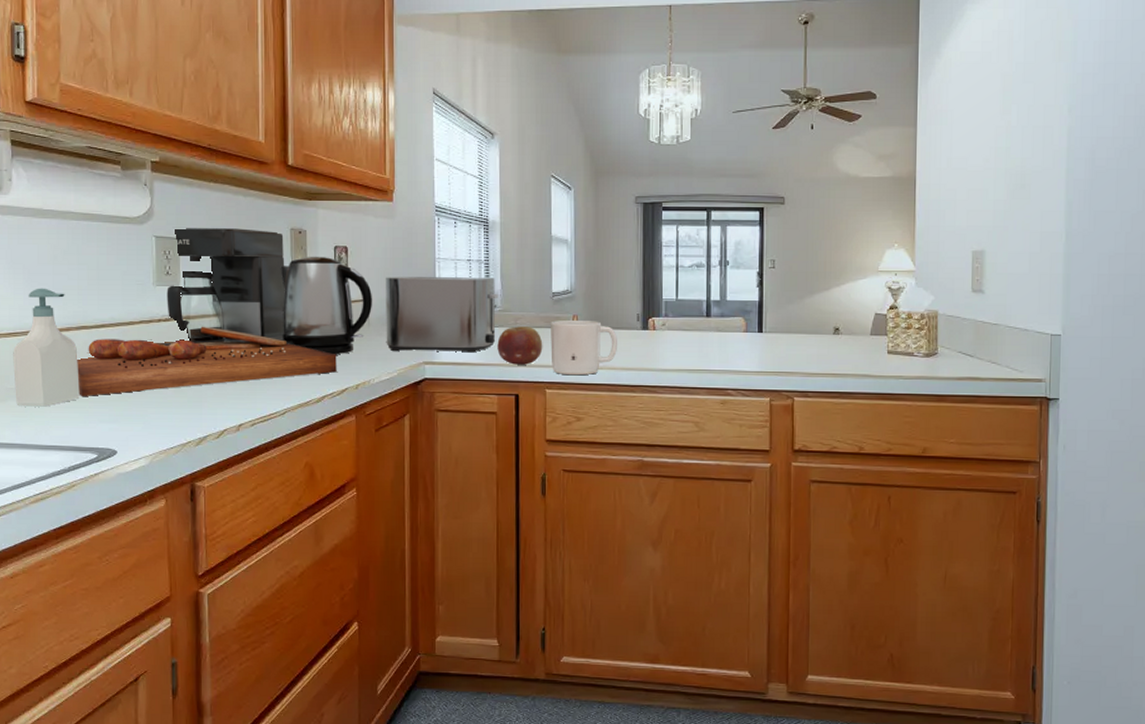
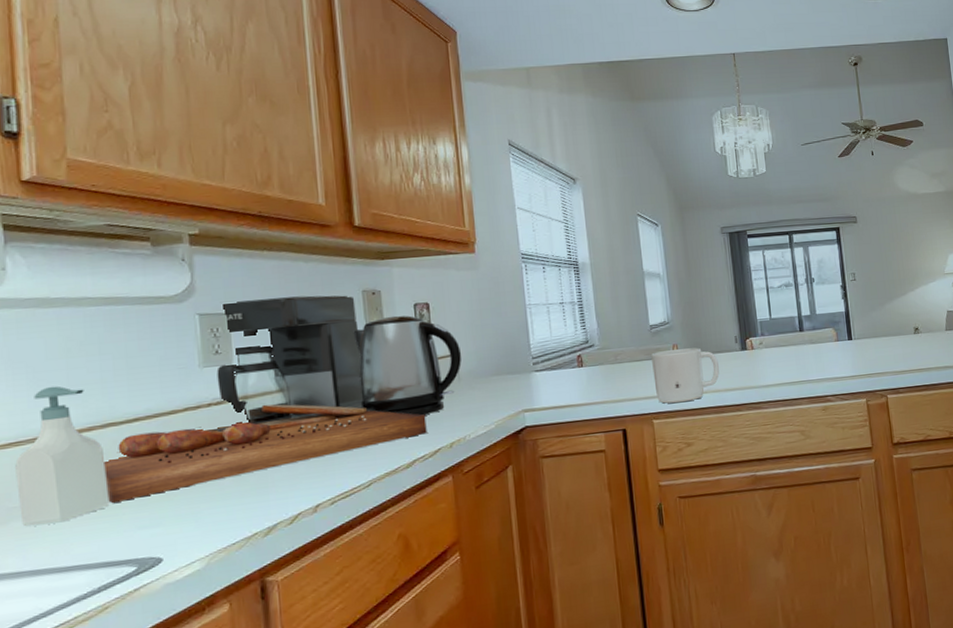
toaster: present [385,276,499,353] -> none [473,317,597,403]
fruit: present [497,326,543,365] -> none [599,361,646,401]

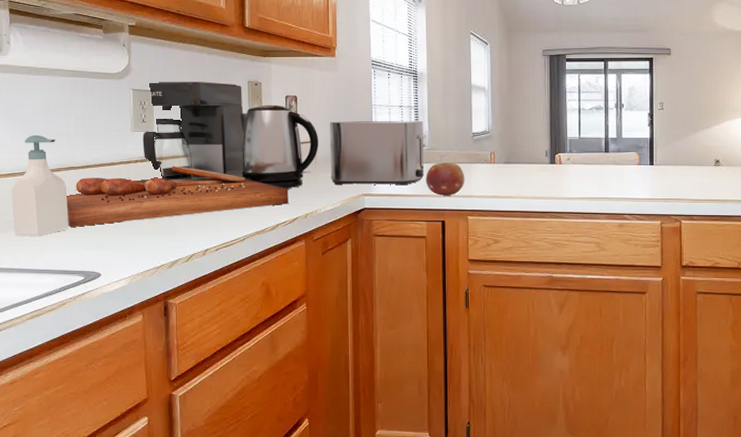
toaster: none [473,317,597,403] -> present [329,120,427,186]
fruit: none [599,361,646,401] -> present [426,162,465,195]
mug: present [651,347,720,404] -> none [472,157,530,204]

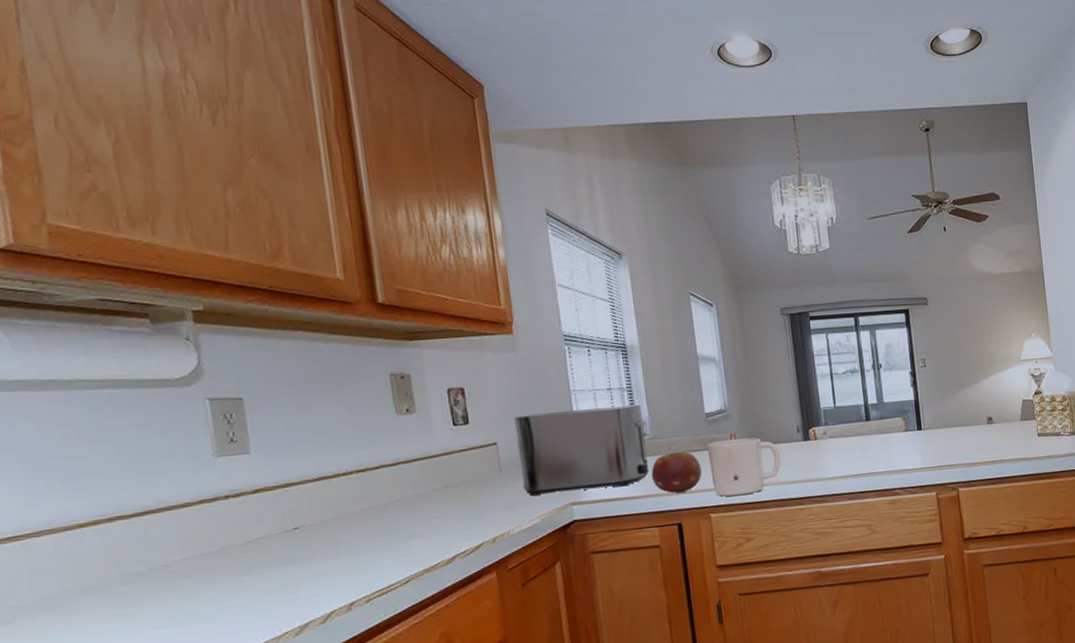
soap bottle: present [12,135,69,237] -> none [15,476,124,627]
cutting board: present [65,165,289,227] -> none [111,496,467,601]
coffee maker: present [127,82,244,184] -> none [214,379,397,527]
kettle: present [239,104,319,189] -> none [381,401,502,509]
mug: none [472,157,530,204] -> present [707,437,781,497]

